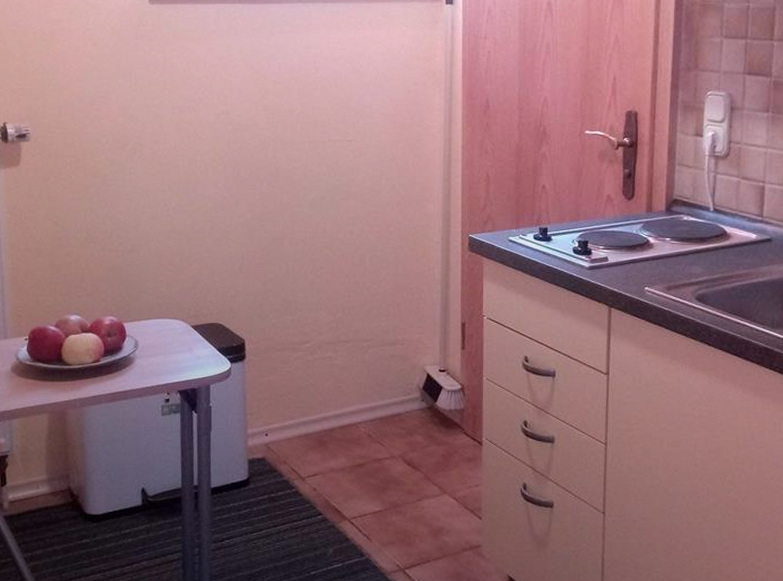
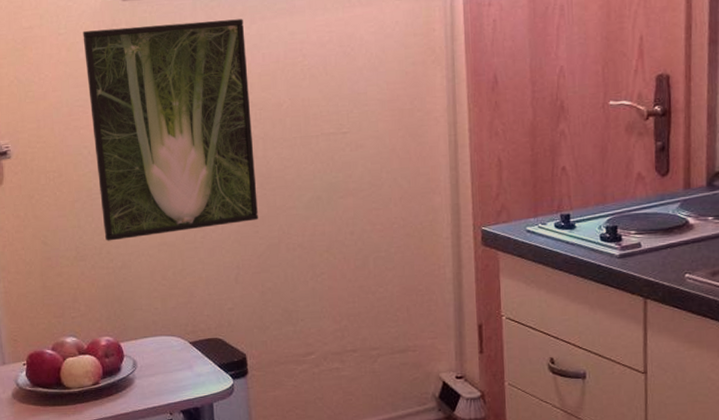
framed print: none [109,28,265,226] -> present [82,18,258,241]

